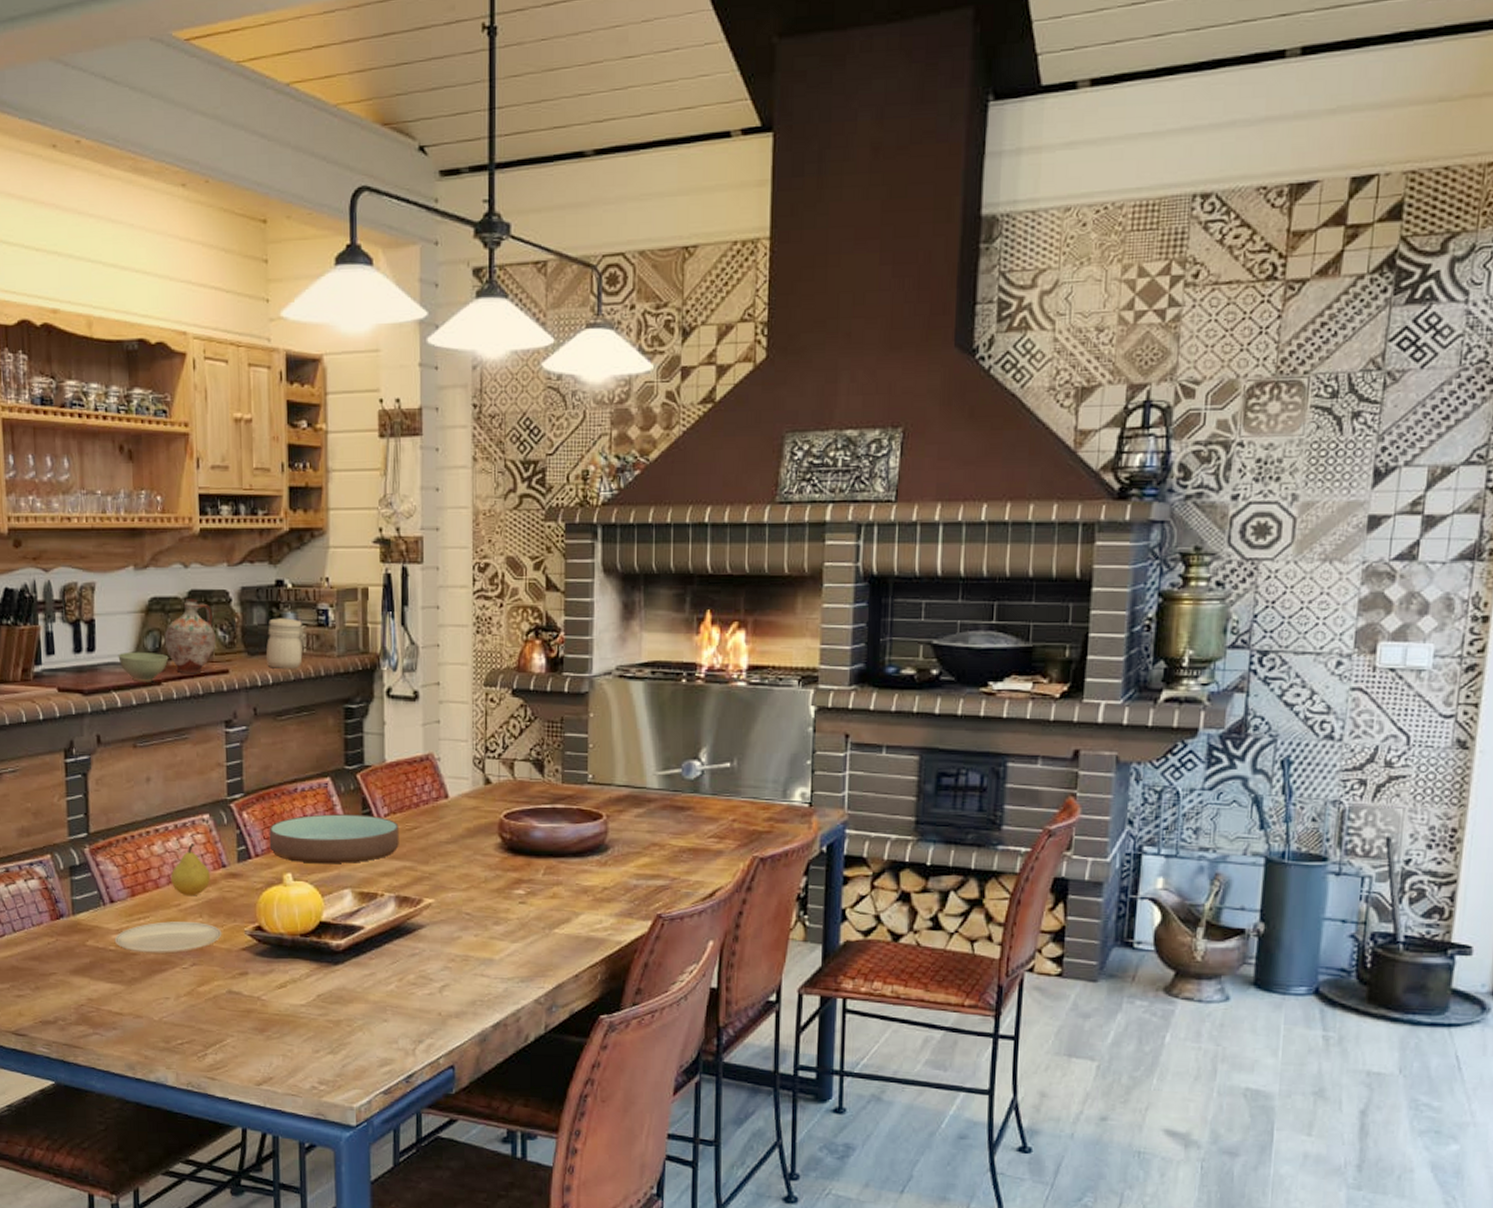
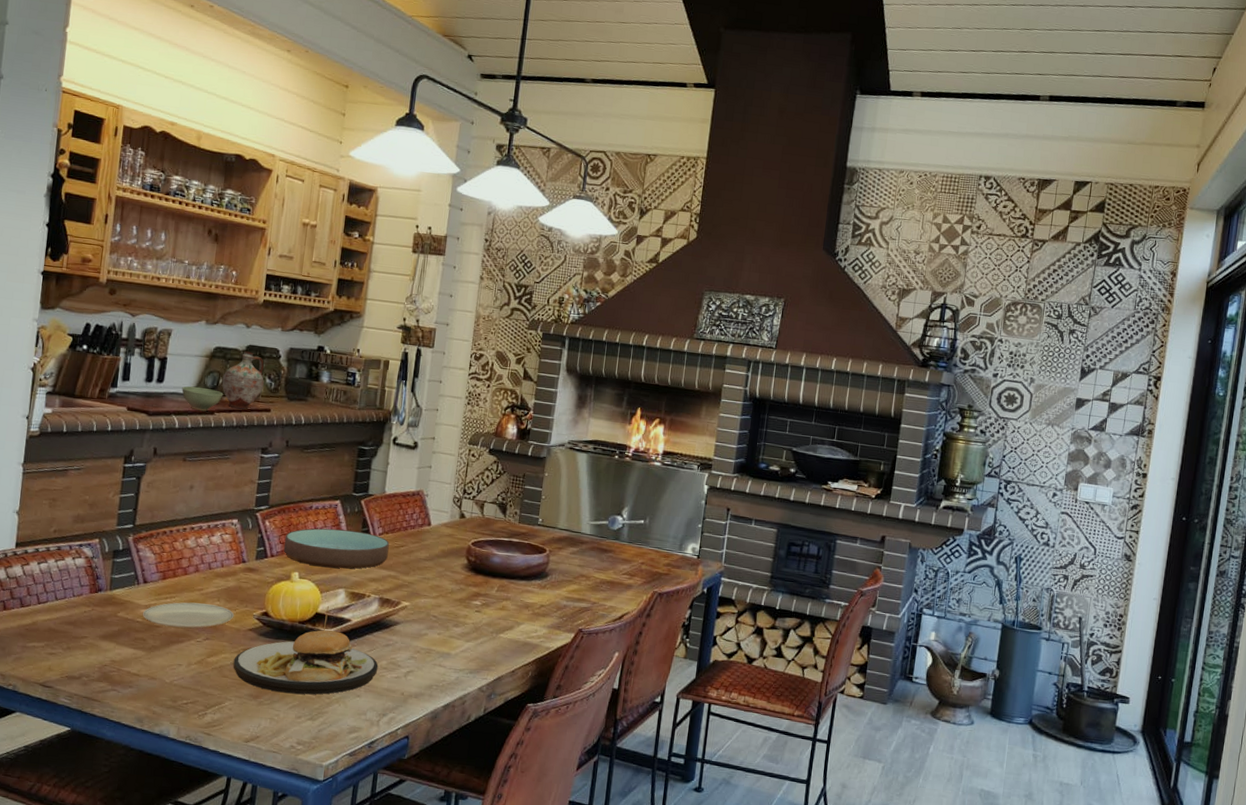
fruit: present [170,842,210,897] -> none [197,540,232,584]
plate: none [229,912,405,1024] -> present [233,606,379,695]
jar: present [265,618,307,670] -> none [301,374,337,415]

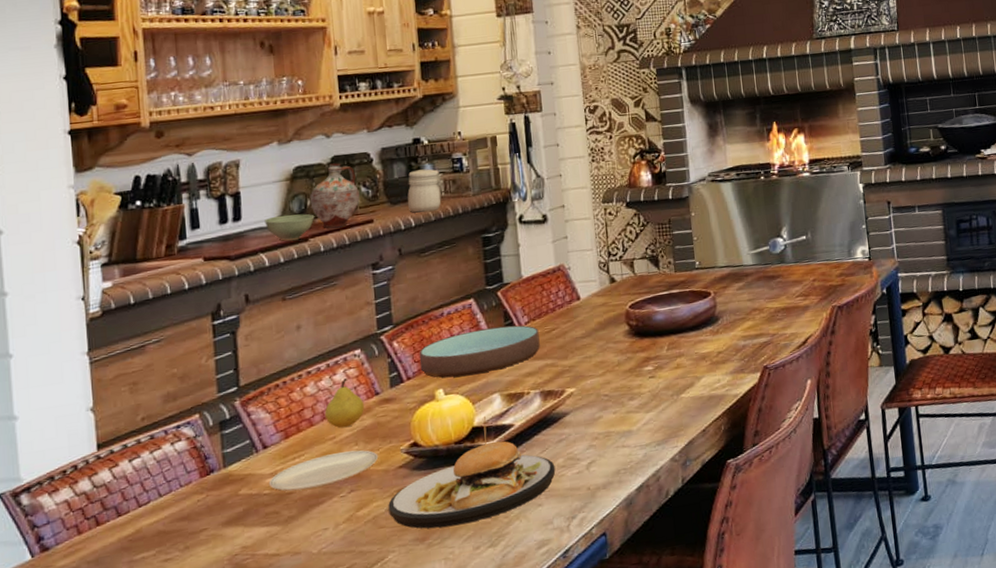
fruit: none [197,540,232,584] -> present [324,377,364,428]
jar: none [301,374,337,415] -> present [407,169,445,213]

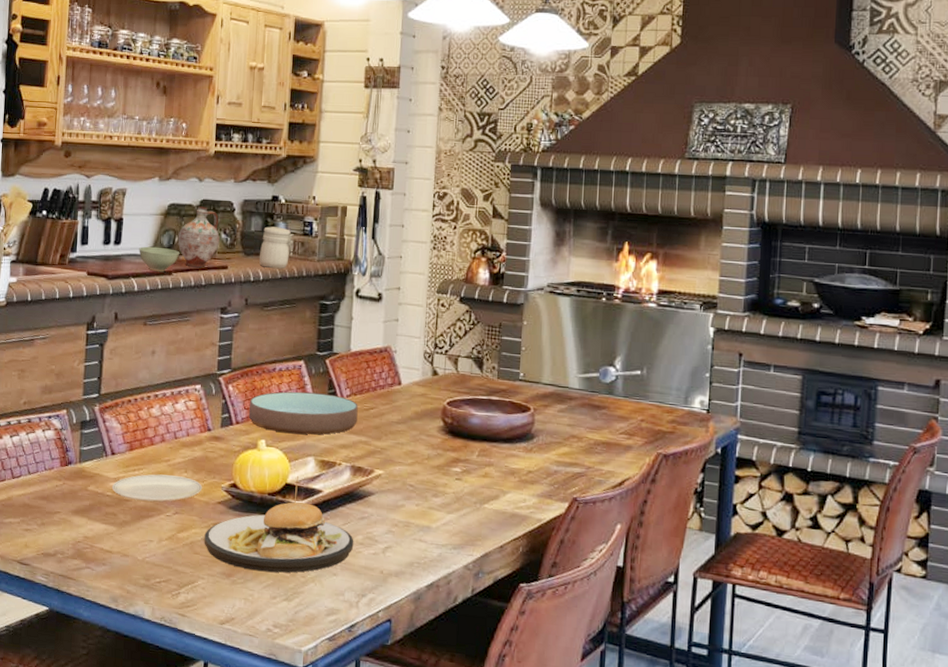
fruit: present [324,377,364,428] -> none [163,408,197,454]

